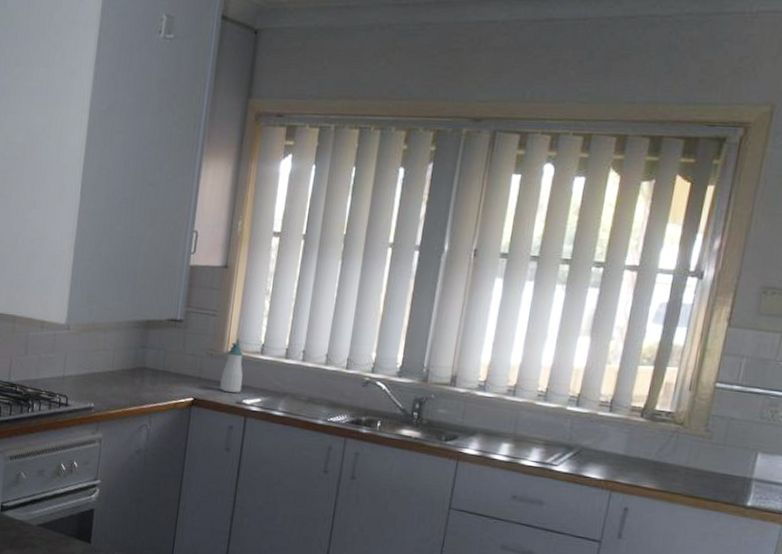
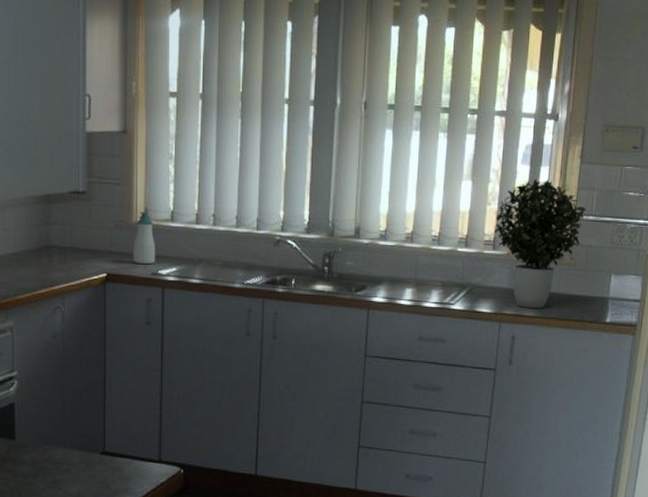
potted plant: none [612,340,731,481] -> present [494,179,586,308]

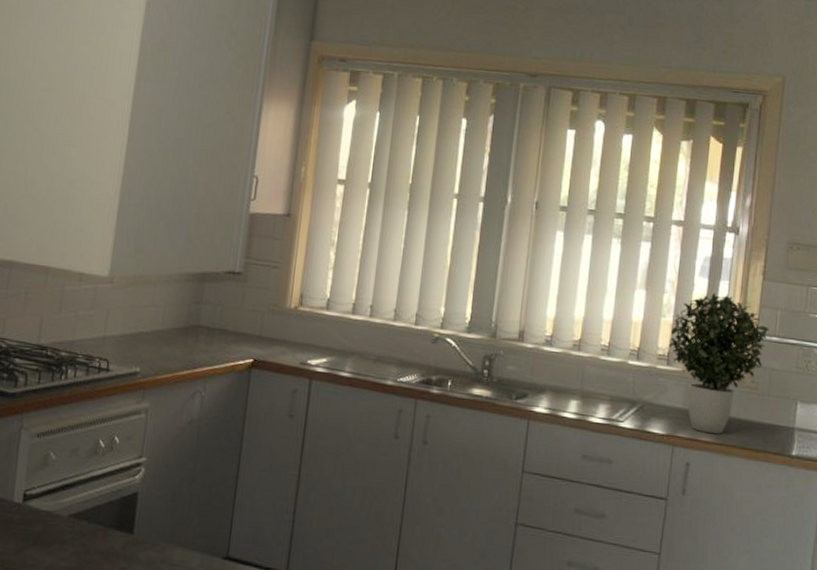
soap bottle: present [133,212,156,265] -> none [282,297,308,353]

